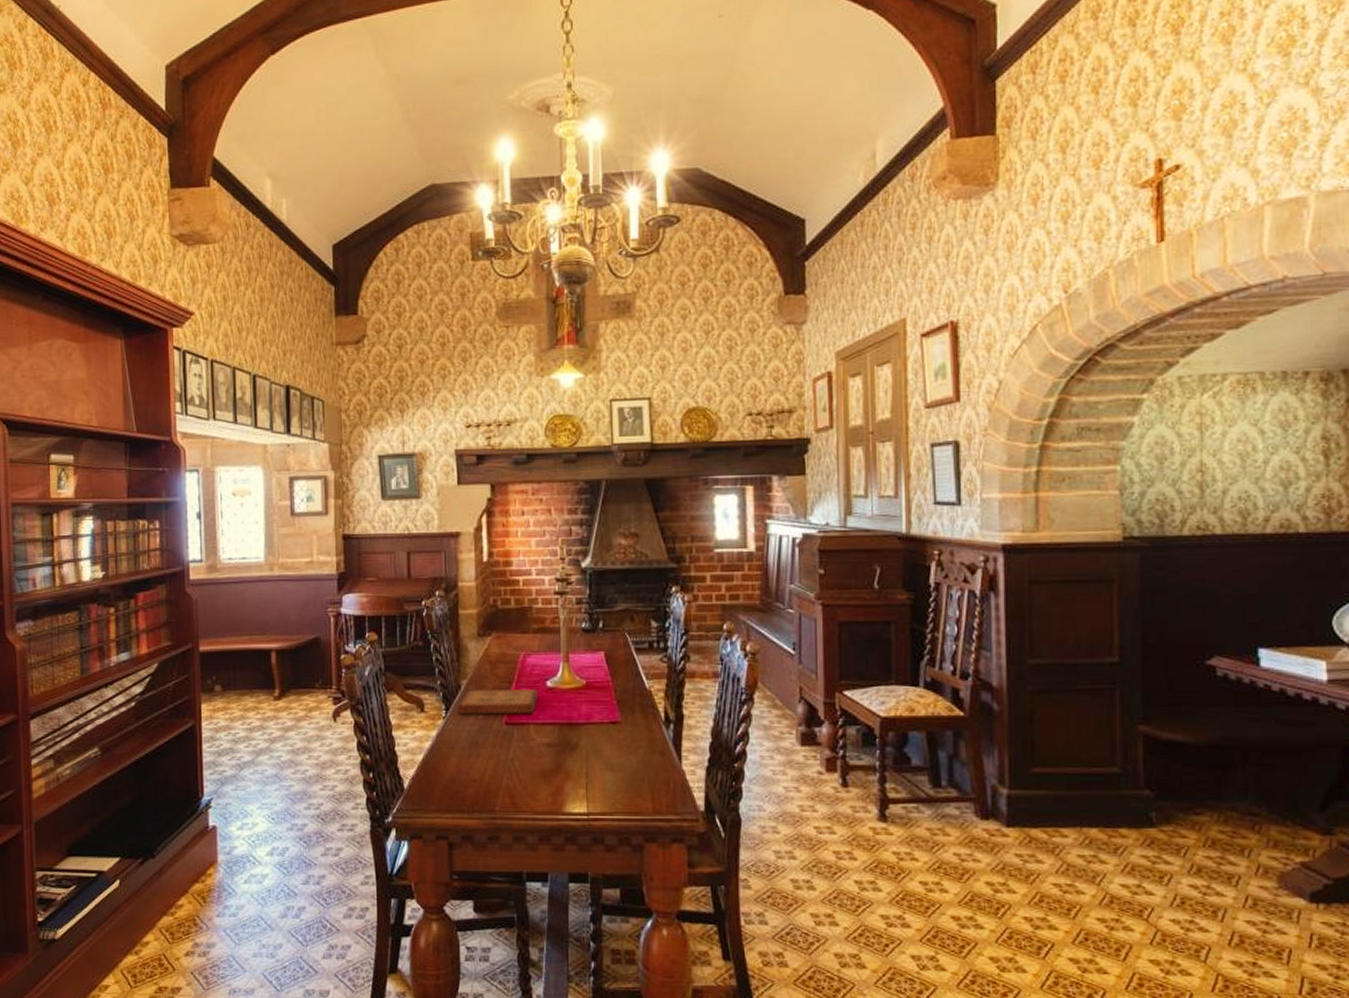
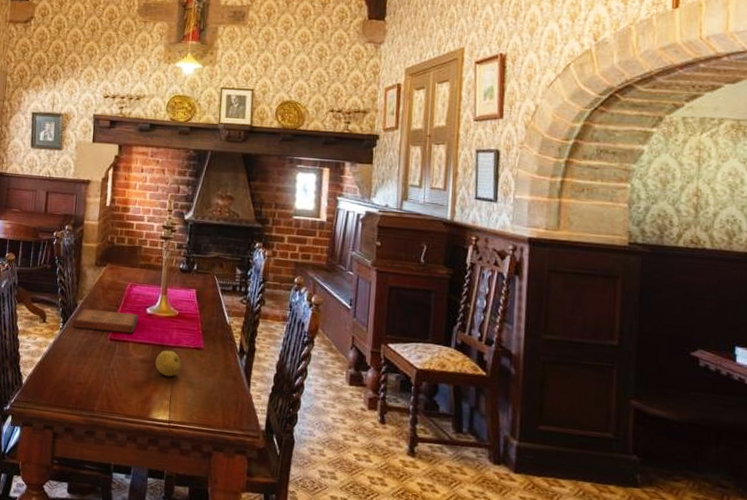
fruit: none [563,729,596,761] -> present [155,350,182,377]

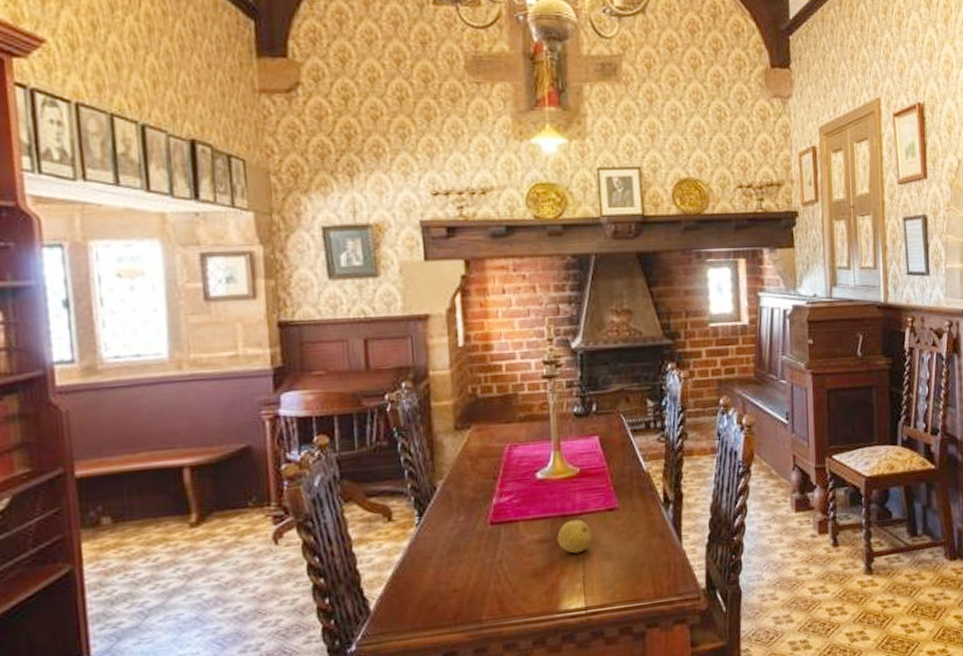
book: present [74,309,138,334] -> none [434,483,526,518]

